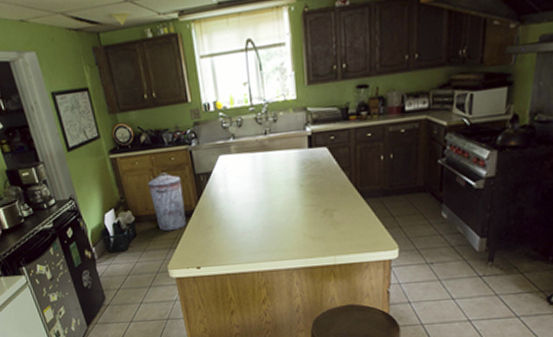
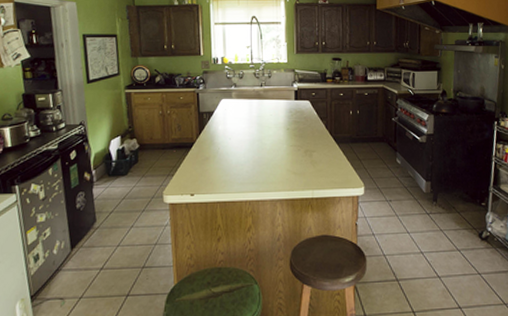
trash can: present [147,172,186,232] -> none [156,109,187,160]

